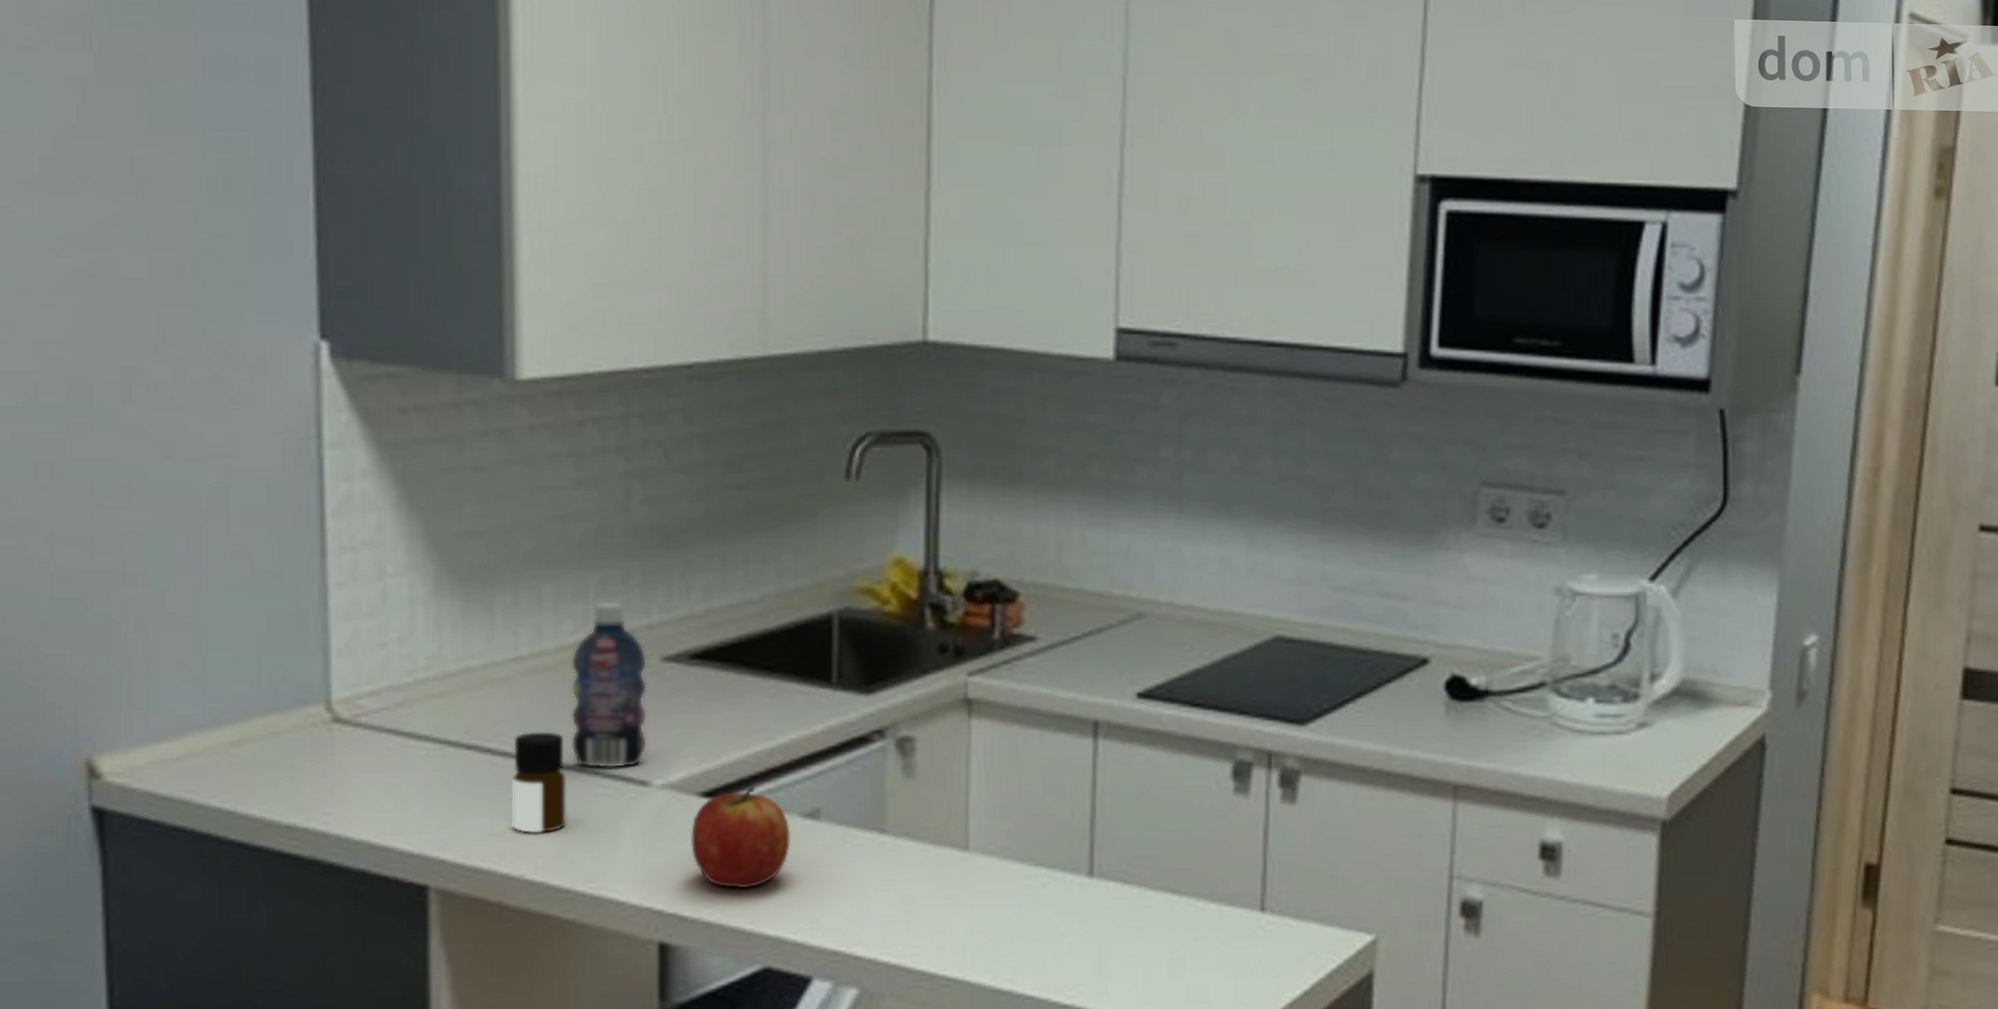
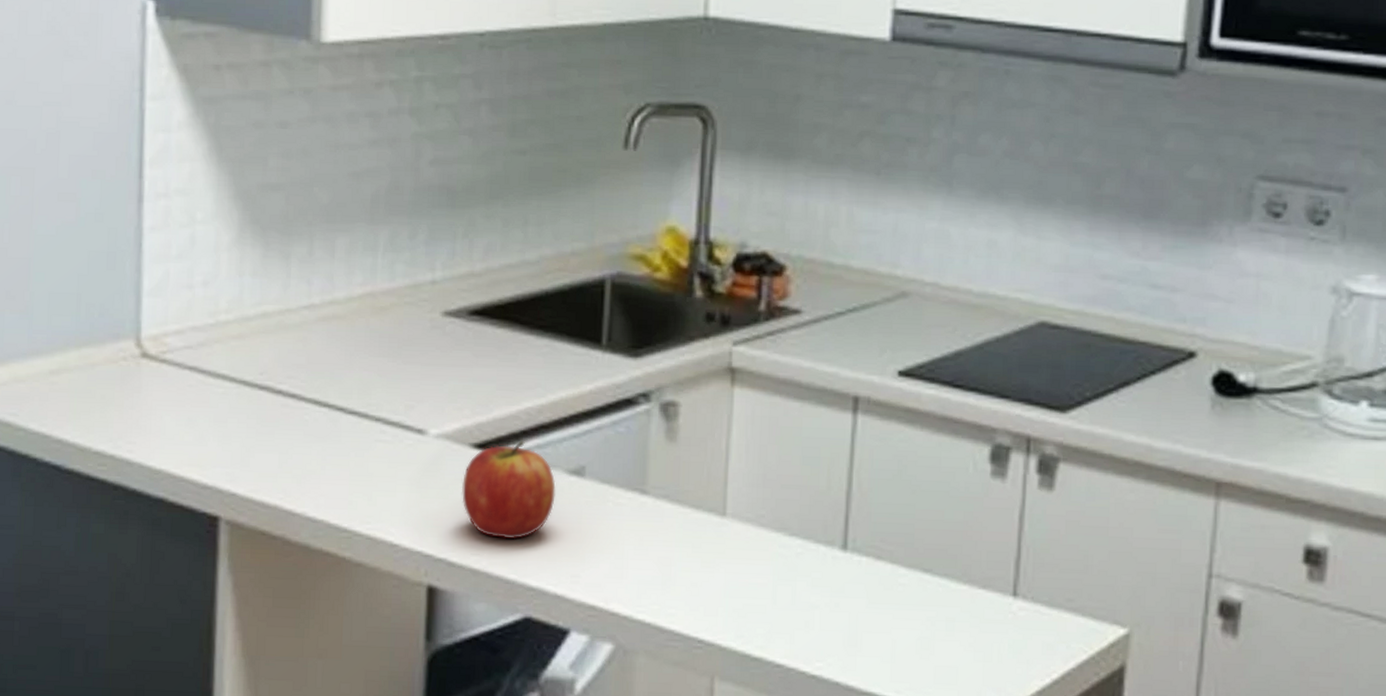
bottle: present [512,732,566,833] -> none [298,376,349,473]
bottle: present [570,600,648,769] -> none [355,255,430,416]

